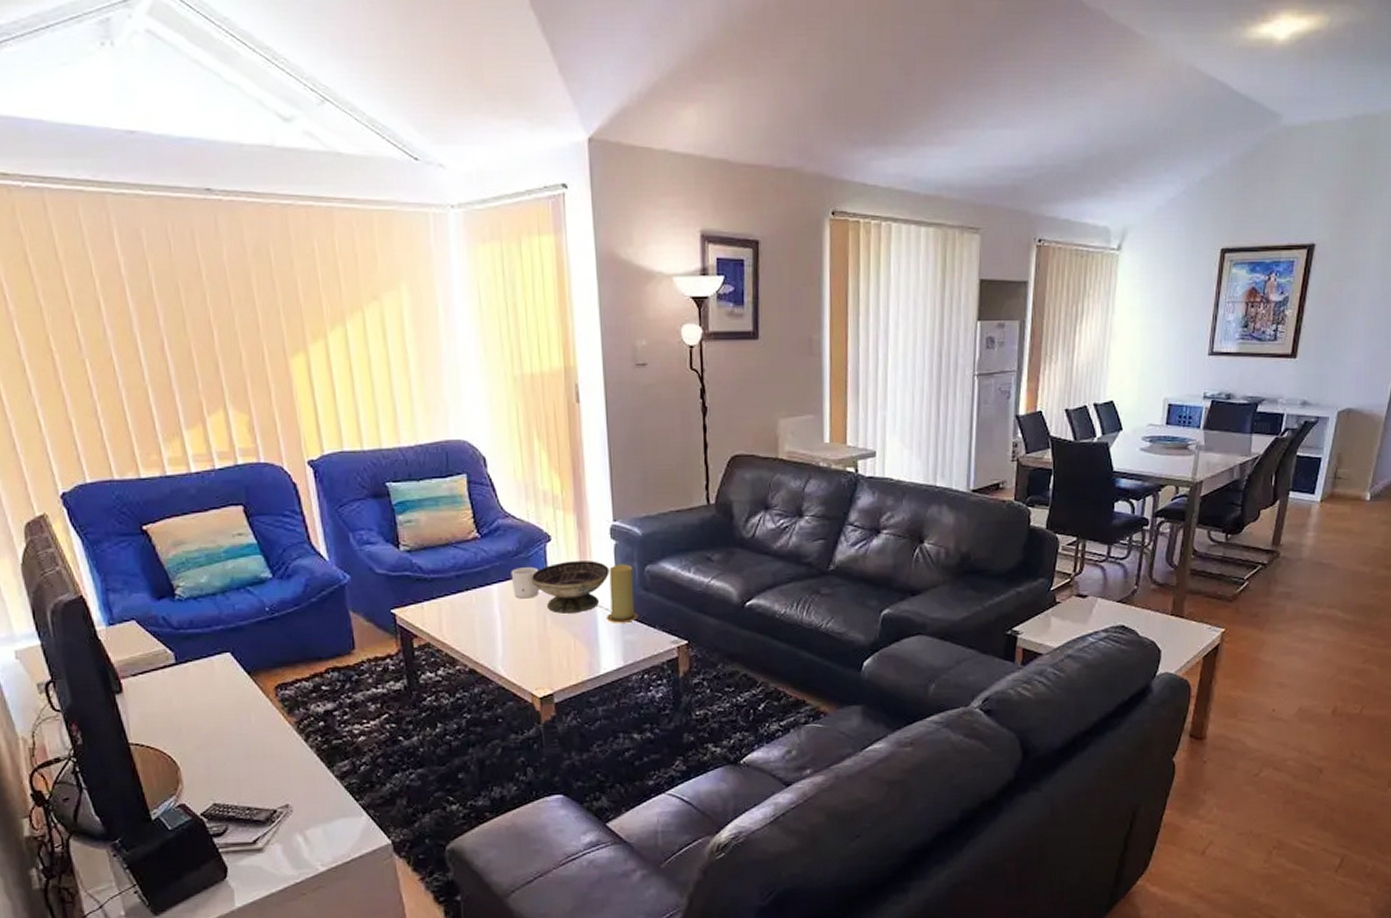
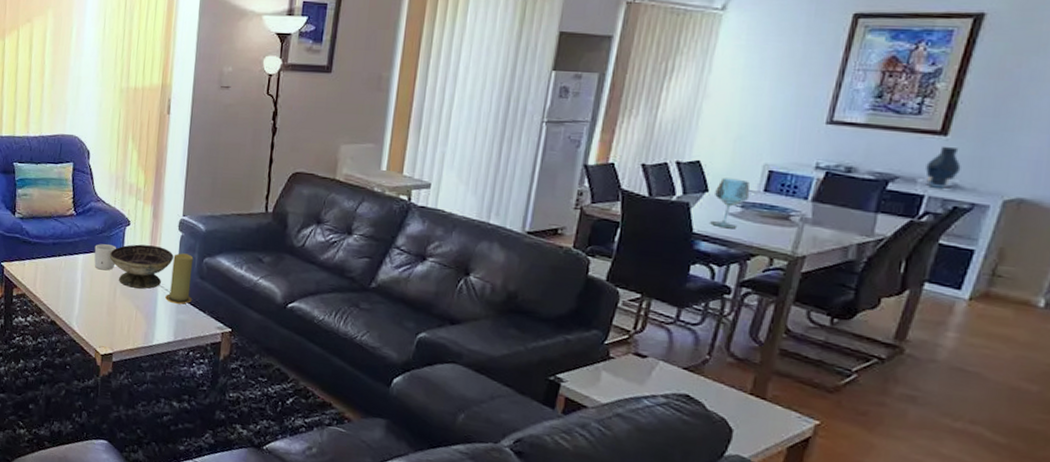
wine glass: none [1127,415,1156,464] -> present [710,177,750,229]
vase: none [1283,368,1308,407] -> present [924,147,961,190]

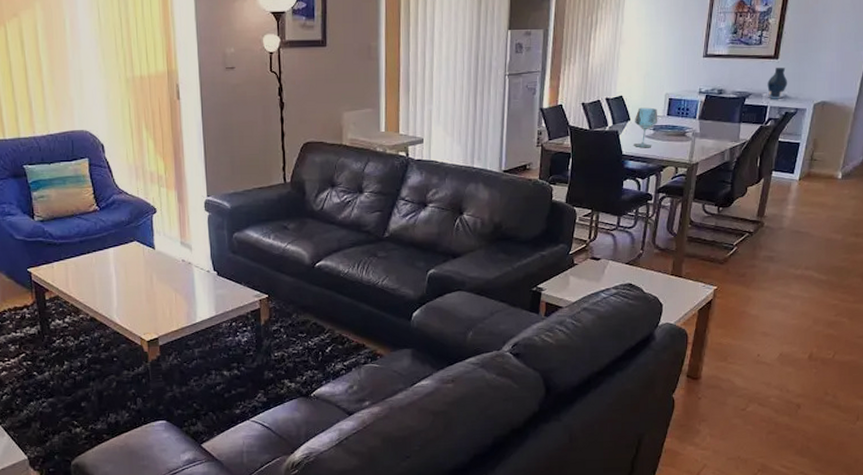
mug: present [94,244,116,271] -> none [124,234,148,260]
decorative bowl: present [109,244,174,289] -> none [140,229,204,272]
candle: present [165,253,194,304] -> none [202,232,227,280]

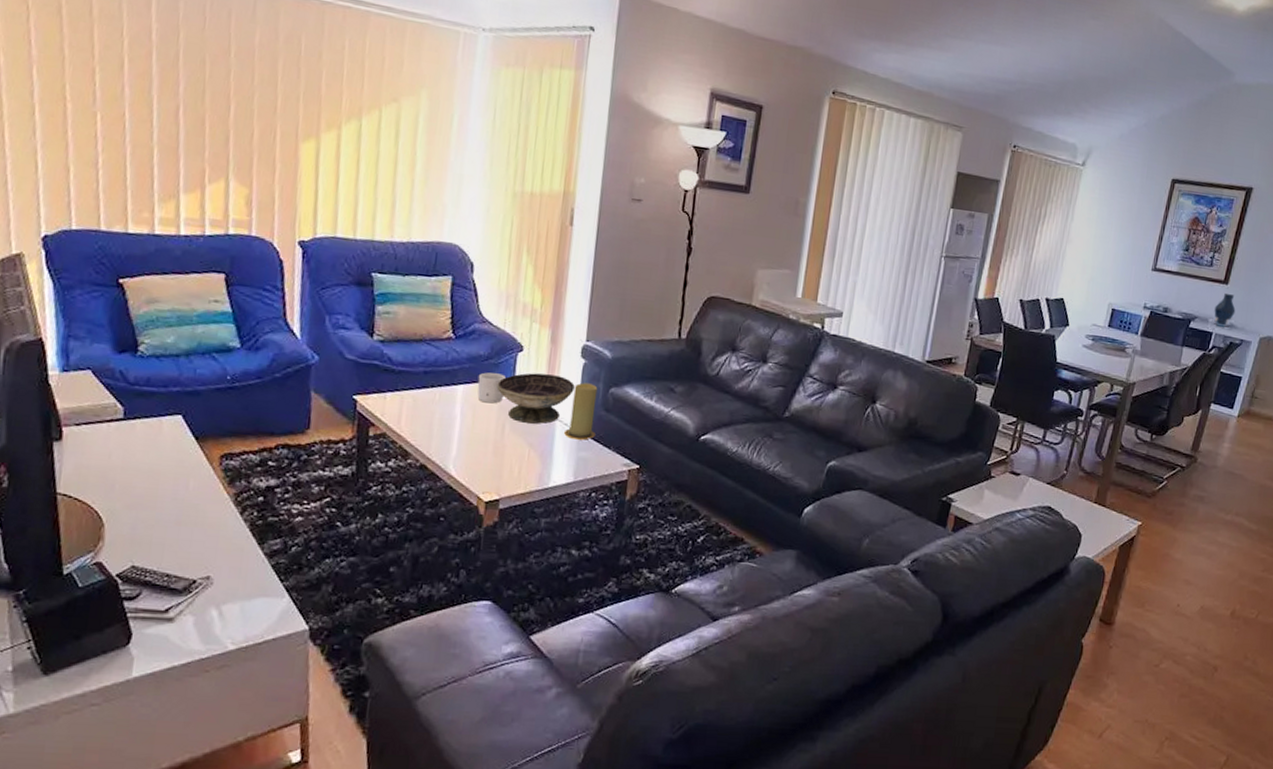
mug: none [124,234,148,260] -> present [477,372,506,404]
decorative bowl: none [140,229,204,272] -> present [496,373,575,424]
candle: none [202,232,227,280] -> present [564,382,598,440]
wine glass: present [634,107,658,148] -> none [1070,314,1099,359]

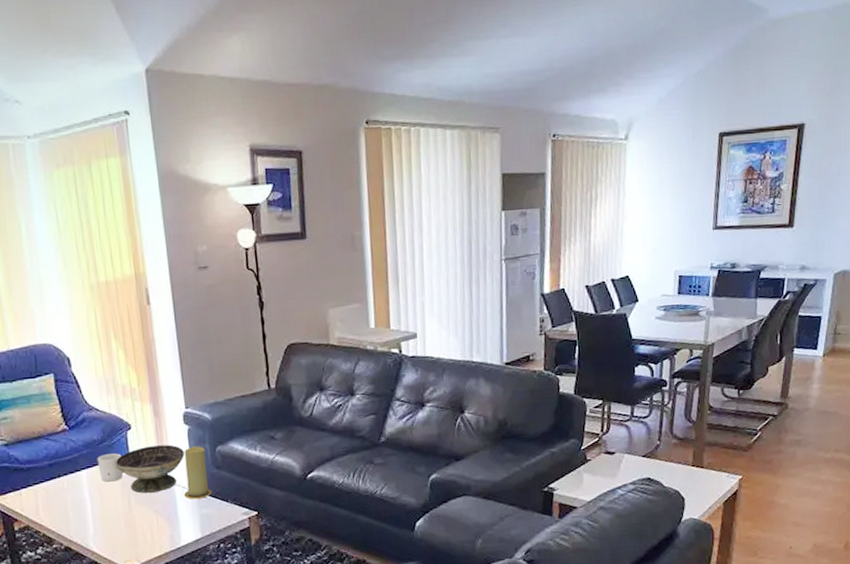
vase: present [1213,294,1236,328] -> none [783,236,805,272]

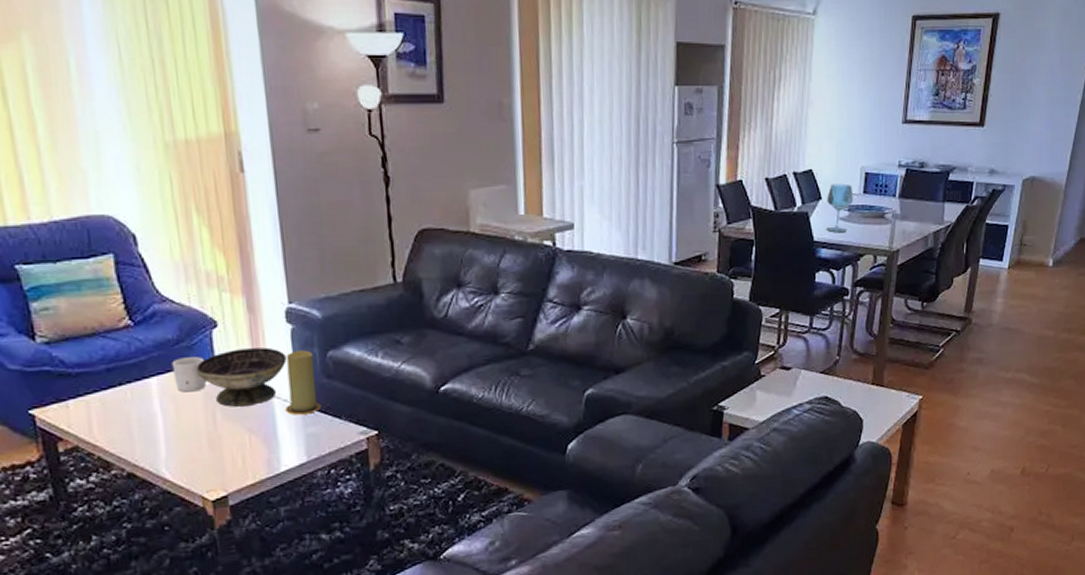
wine glass: none [643,286,669,331] -> present [826,183,854,233]

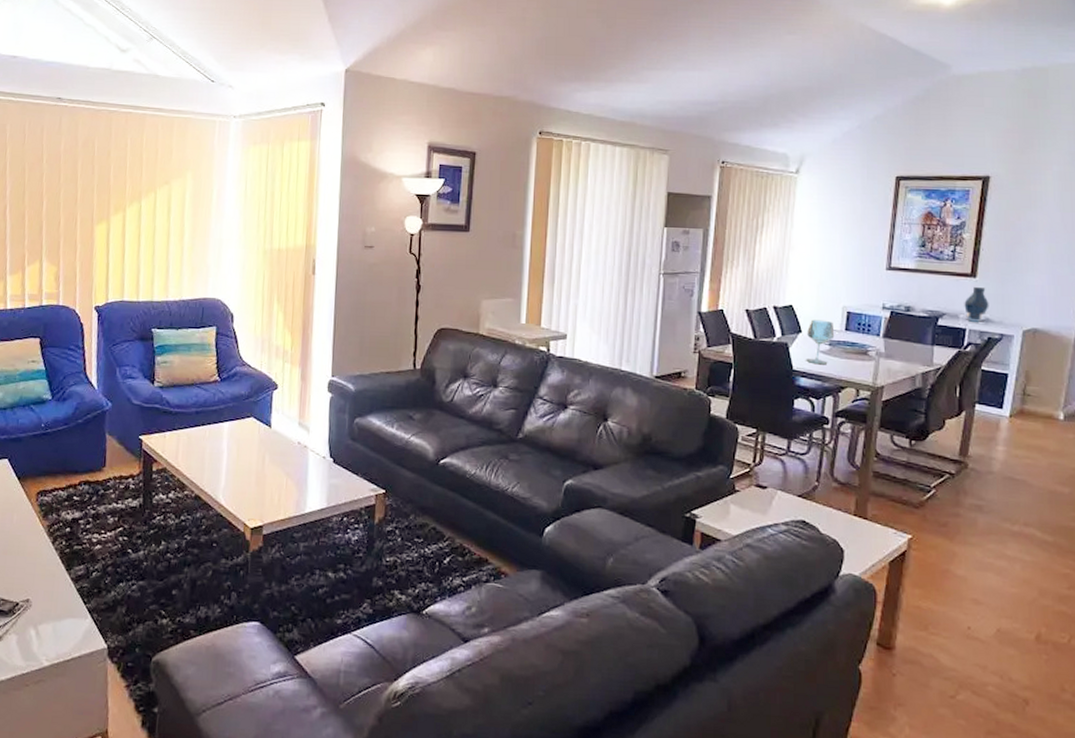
mug: present [171,357,208,393] -> none [240,410,264,438]
decorative bowl: present [195,347,287,407] -> none [256,408,324,455]
candle: present [286,350,321,415] -> none [317,415,344,468]
vase: none [973,137,995,176] -> present [964,287,989,323]

